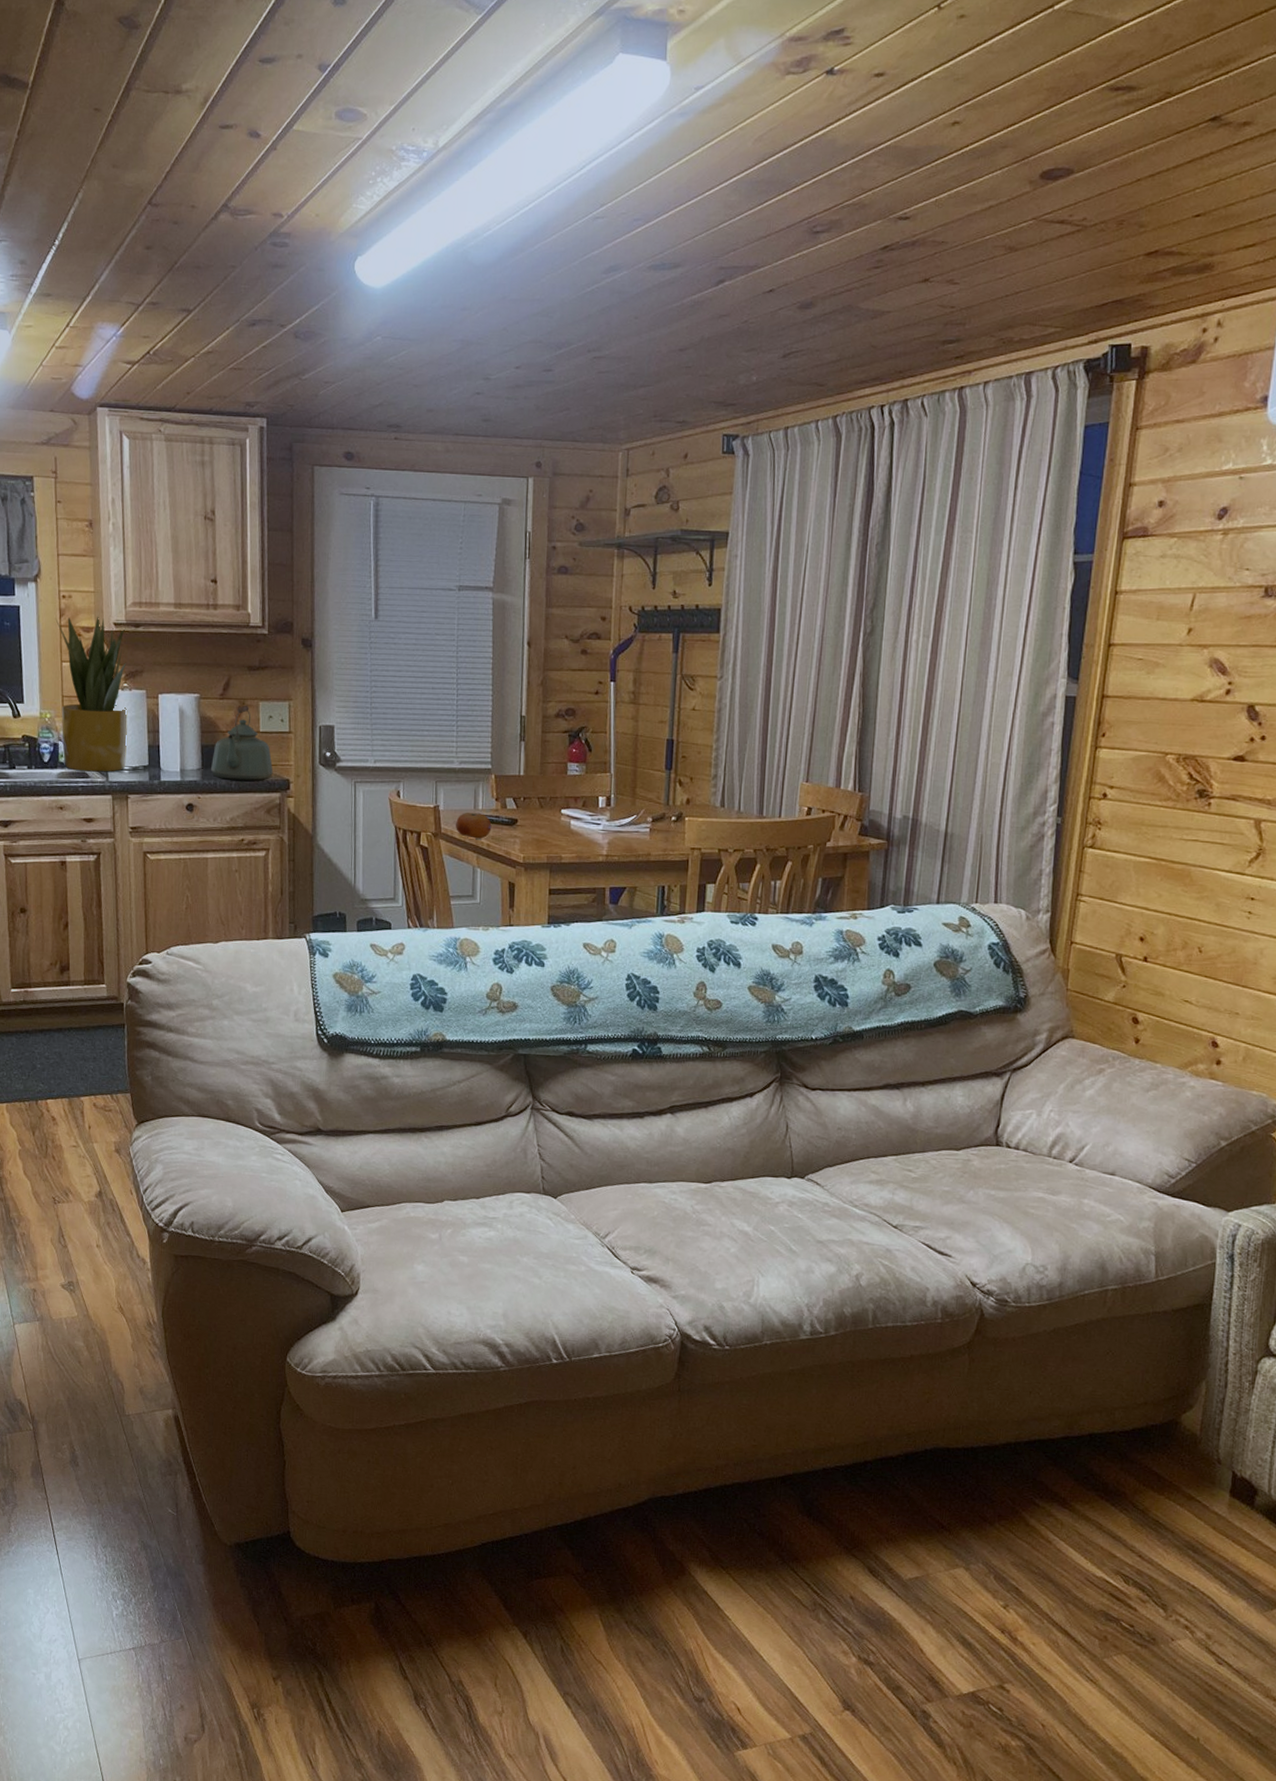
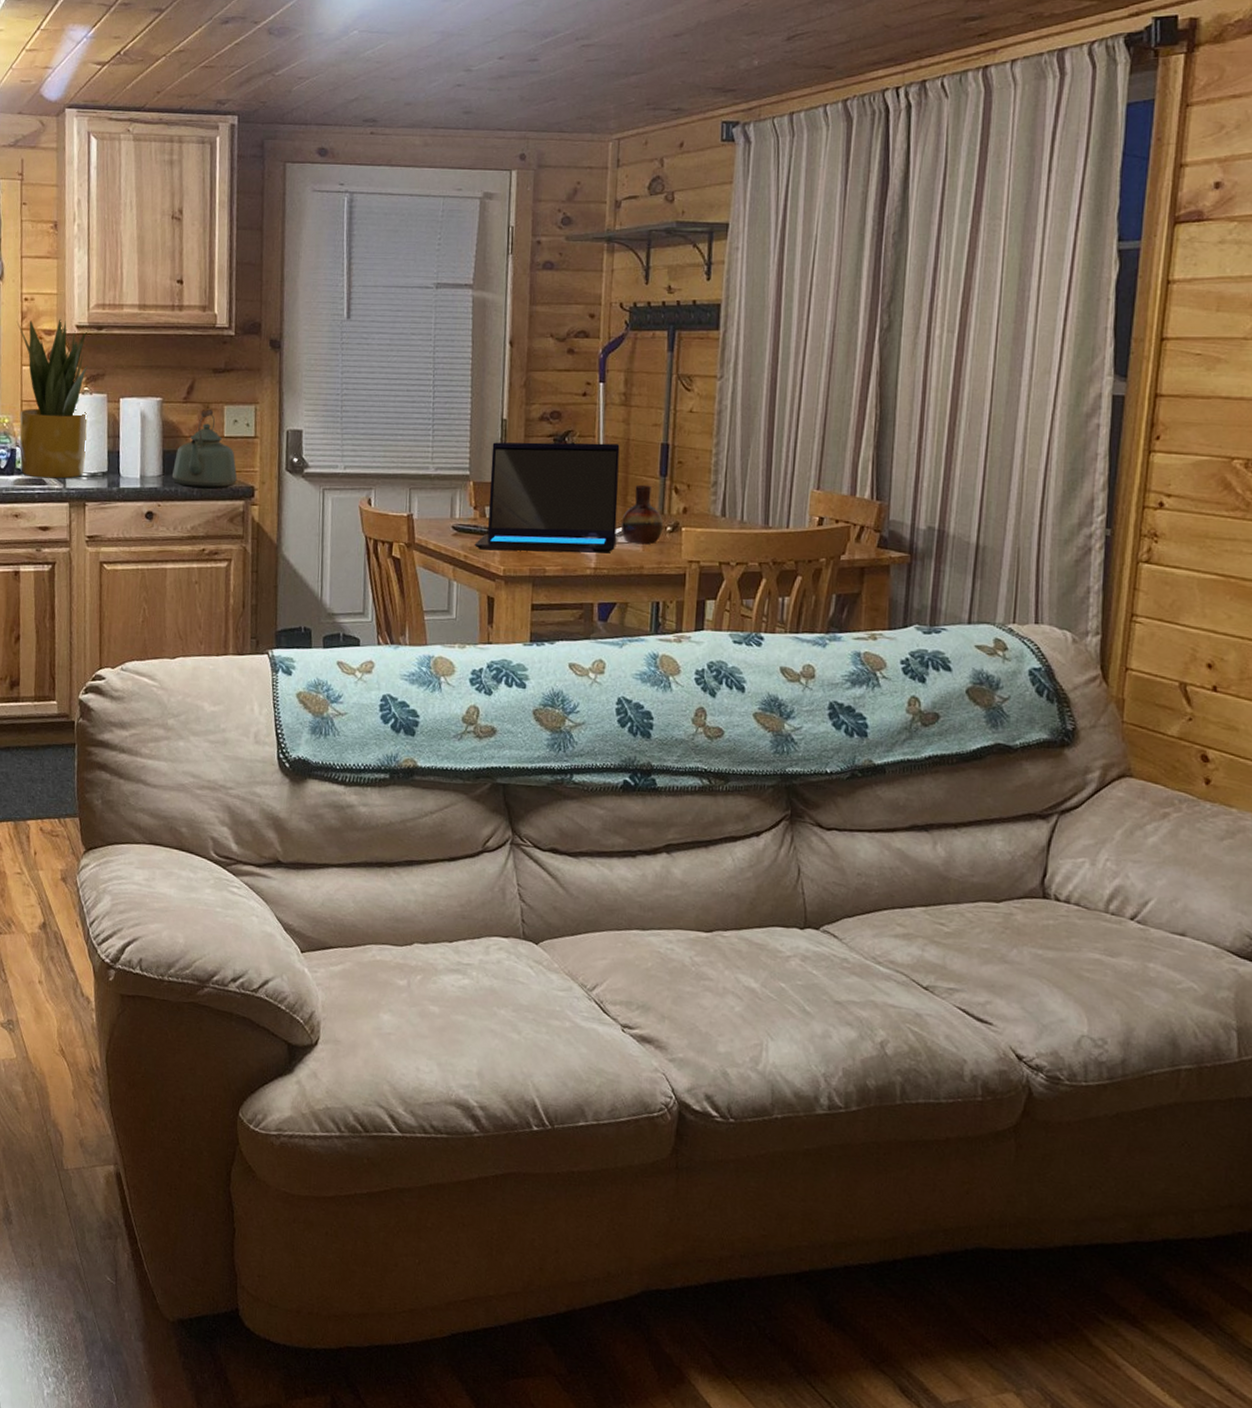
fruit: present [456,812,492,839] -> none [430,521,470,550]
laptop: none [496,737,629,842] -> present [474,442,620,553]
vase: none [630,777,668,832] -> present [620,484,663,544]

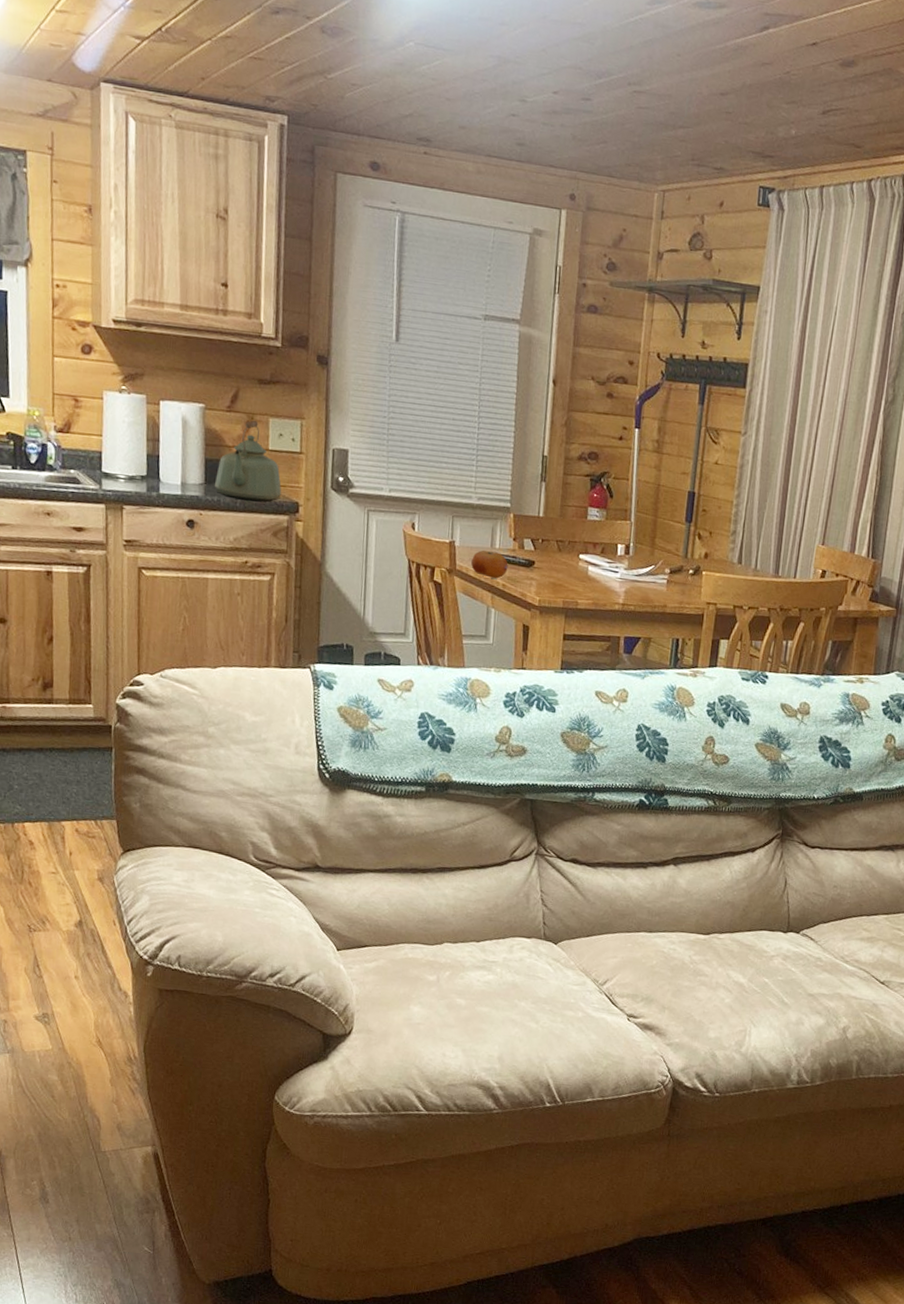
planter: present [16,319,87,479] -> none [47,308,125,479]
fruit: none [430,521,470,550] -> present [471,550,508,579]
laptop: present [474,442,620,553] -> none [512,477,651,591]
vase: present [620,484,663,544] -> none [648,528,686,585]

